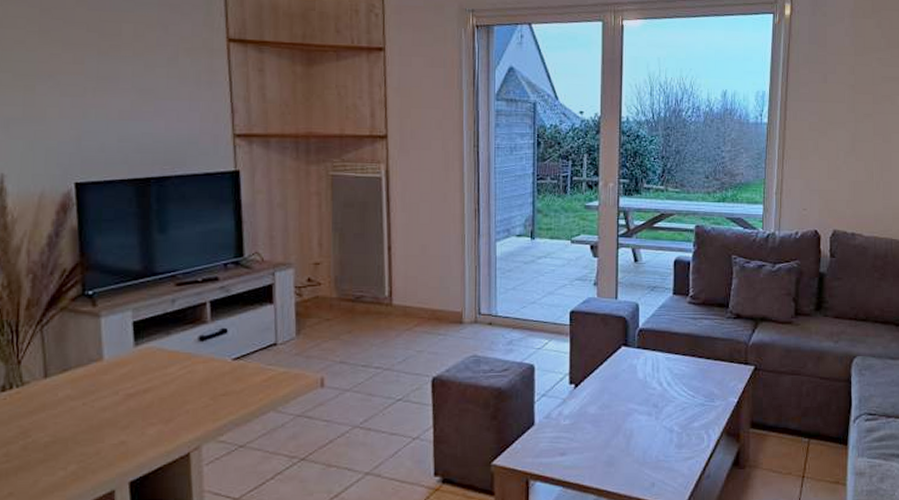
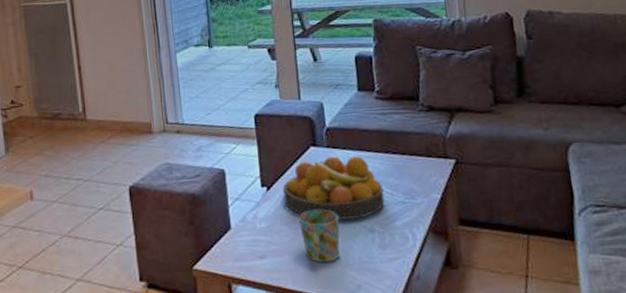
fruit bowl: none [591,357,686,419] -> present [283,156,385,220]
mug: none [602,409,641,460] -> present [298,210,340,262]

